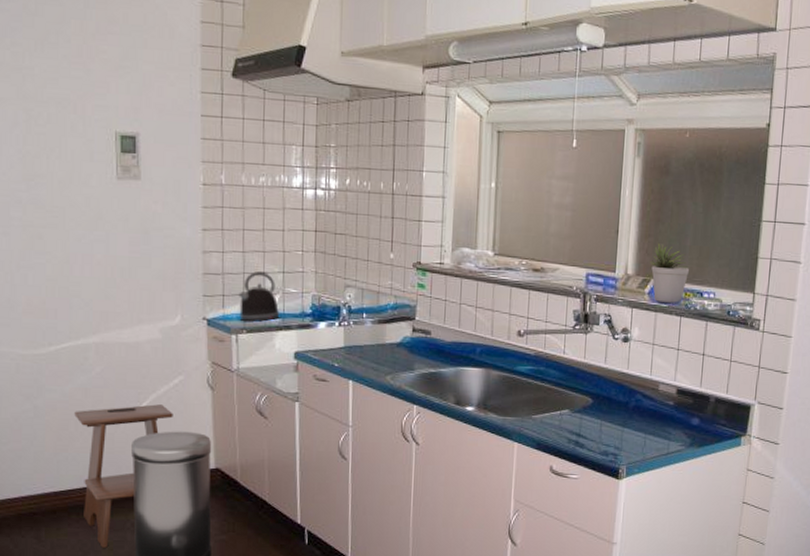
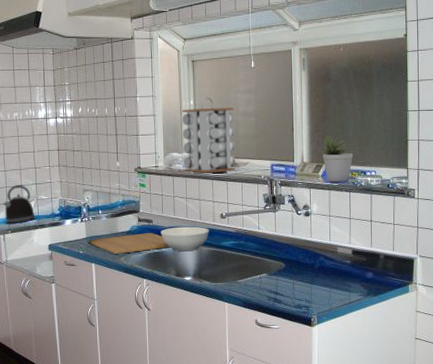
chopping board: none [346,347,450,371] -> present [88,233,169,254]
bowl: none [440,342,502,375] -> present [161,226,209,252]
spice rack: none [476,179,546,280] -> present [181,97,236,174]

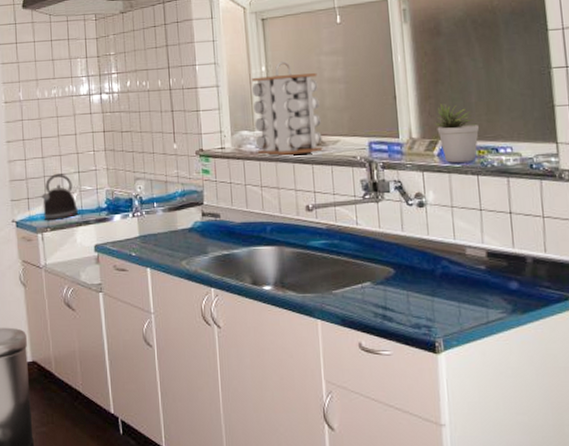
chopping board: present [88,233,169,254] -> none [141,230,242,257]
bowl: present [161,226,209,252] -> none [230,221,292,254]

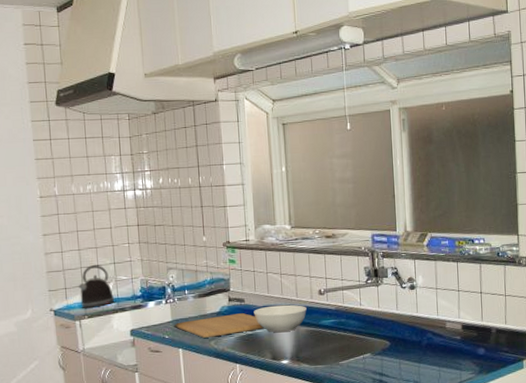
chopping board: none [141,230,242,257] -> present [174,313,264,338]
bowl: none [230,221,292,254] -> present [254,304,307,333]
spice rack: present [251,61,323,157] -> none [272,162,334,248]
potted plant: present [434,102,480,164] -> none [424,201,460,253]

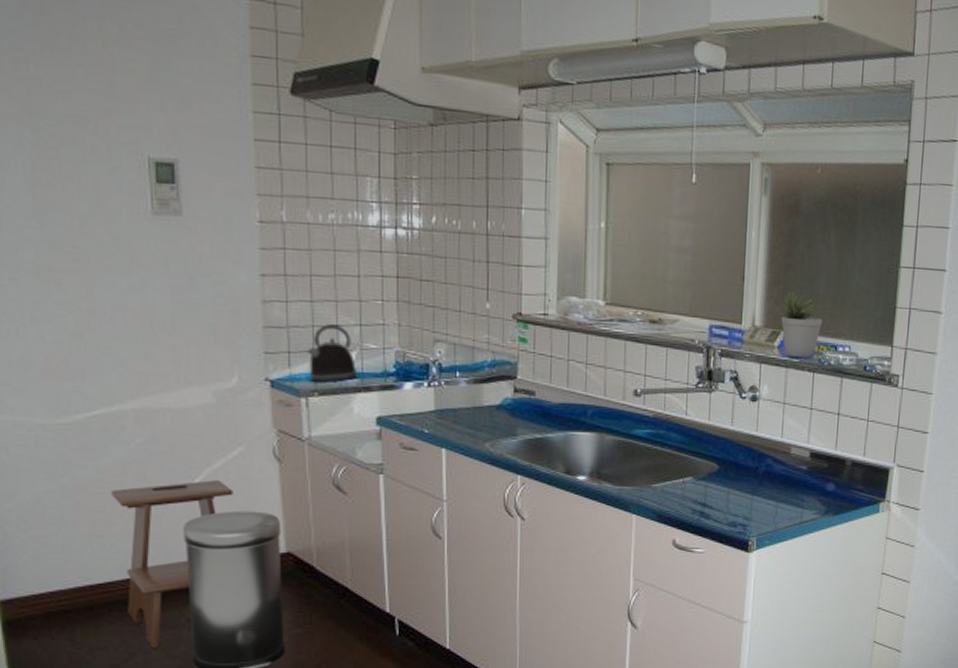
chopping board: present [174,313,264,338] -> none [437,409,558,437]
bowl: present [254,304,307,333] -> none [546,404,616,440]
potted plant: none [424,201,460,253] -> present [779,290,823,359]

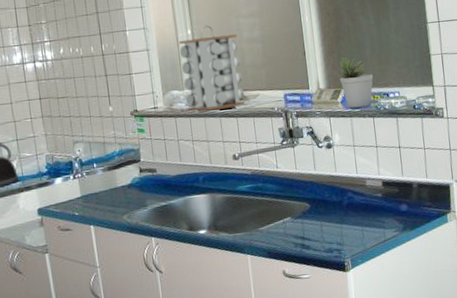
spice rack: none [585,219,663,333] -> present [178,24,246,113]

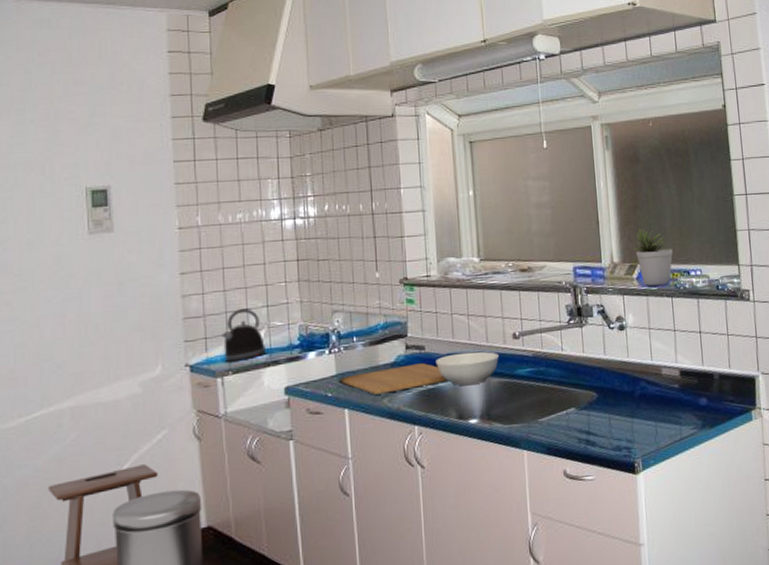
chopping board: none [83,184,178,213] -> present [338,363,448,395]
bowl: none [166,171,222,202] -> present [436,351,499,386]
spice rack: present [178,24,246,113] -> none [458,185,530,284]

